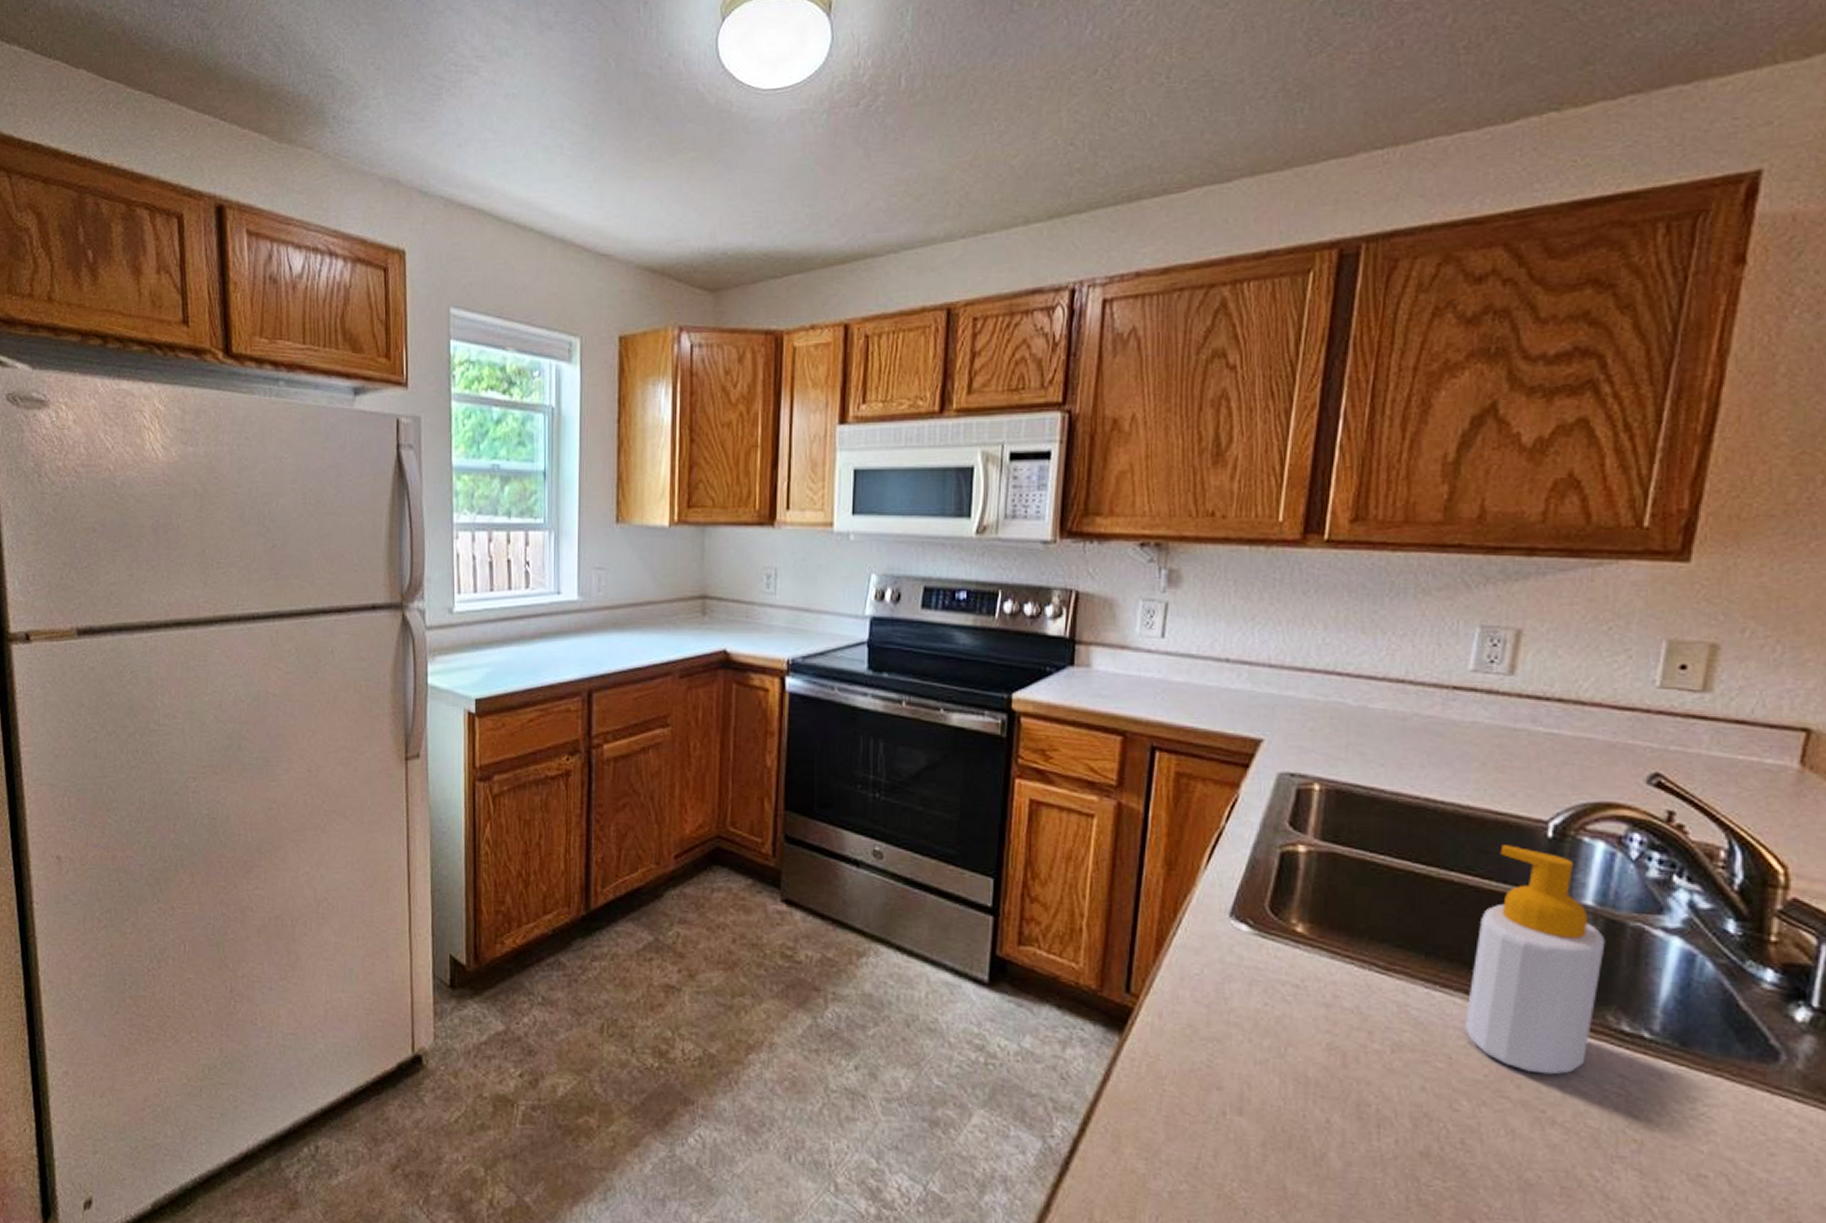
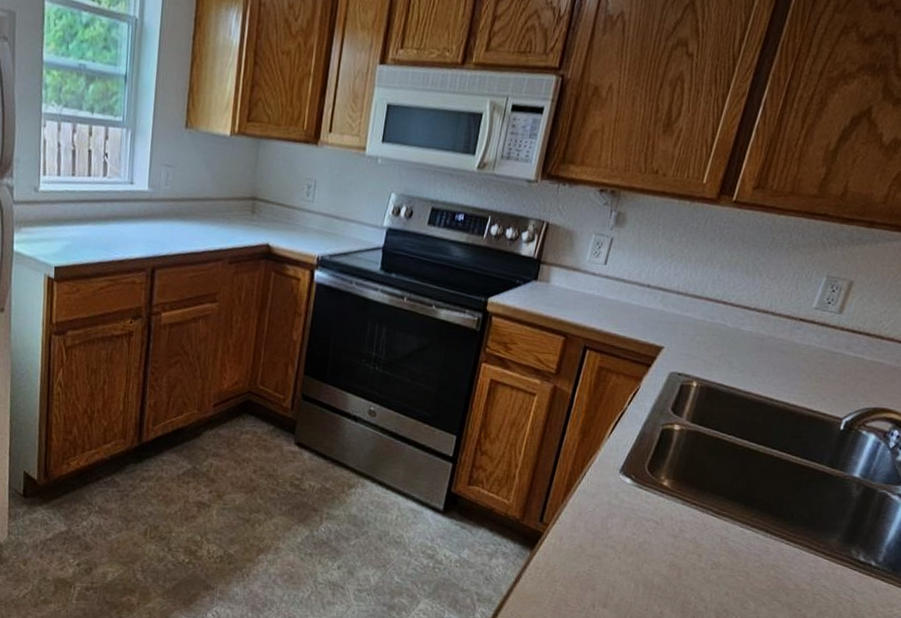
soap bottle: present [1465,845,1606,1075] -> none [761,433,862,587]

